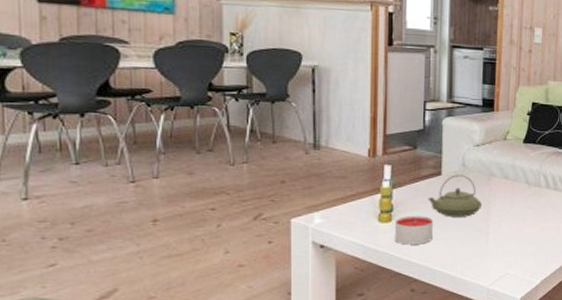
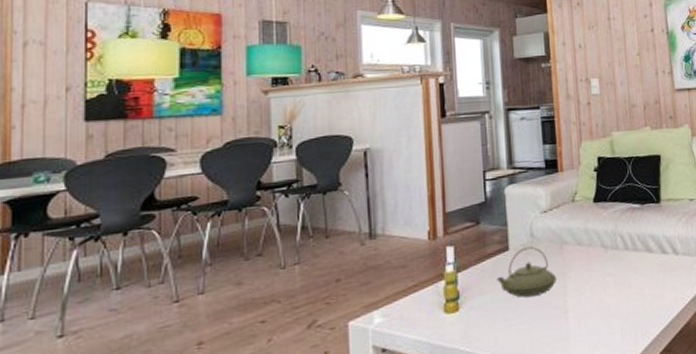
candle: present [395,215,434,245] -> none [463,299,506,337]

